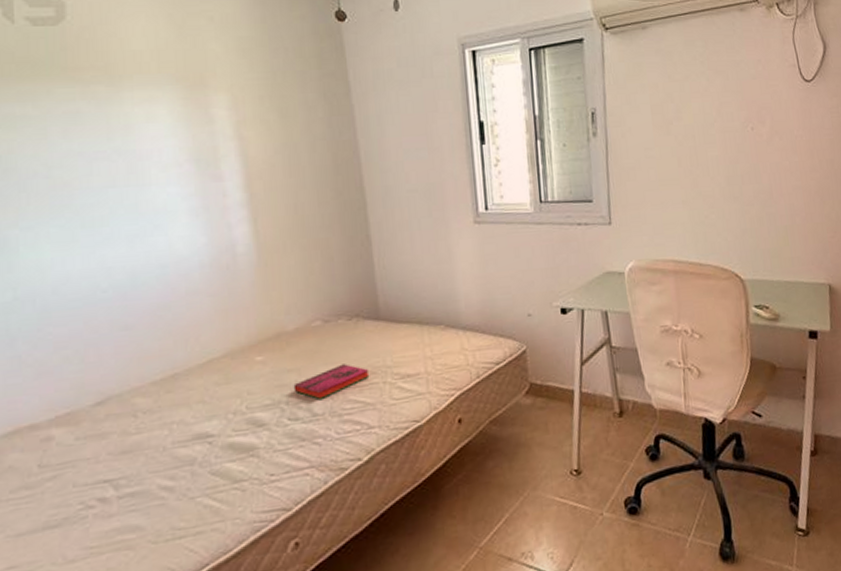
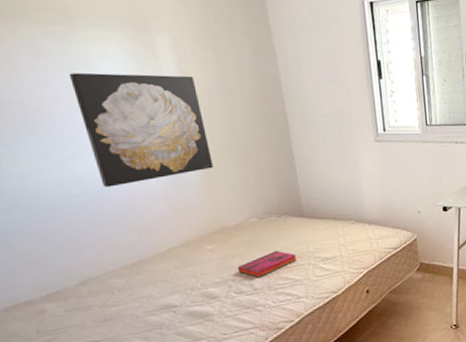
wall art: none [107,140,271,281] -> present [68,72,213,188]

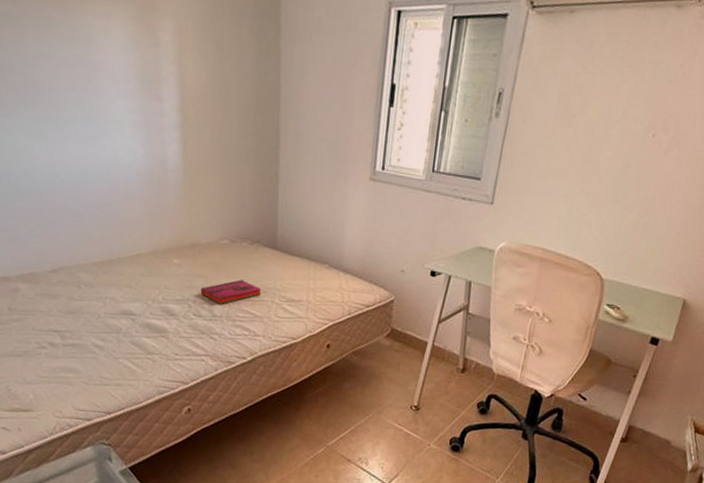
wall art: present [68,72,213,188] -> none [71,48,195,178]

